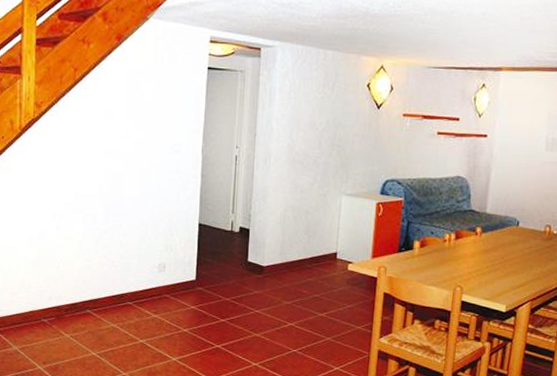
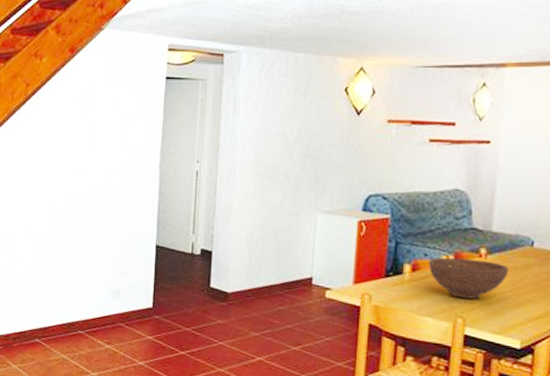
fruit bowl: none [434,235,499,271] -> present [428,257,510,299]

